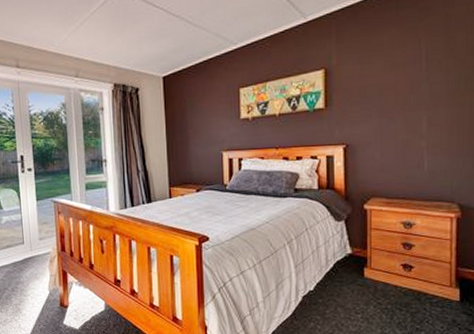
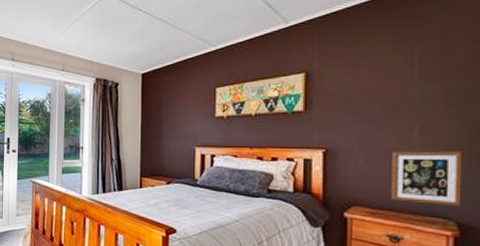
picture frame: none [404,139,463,190] -> present [391,151,463,206]

